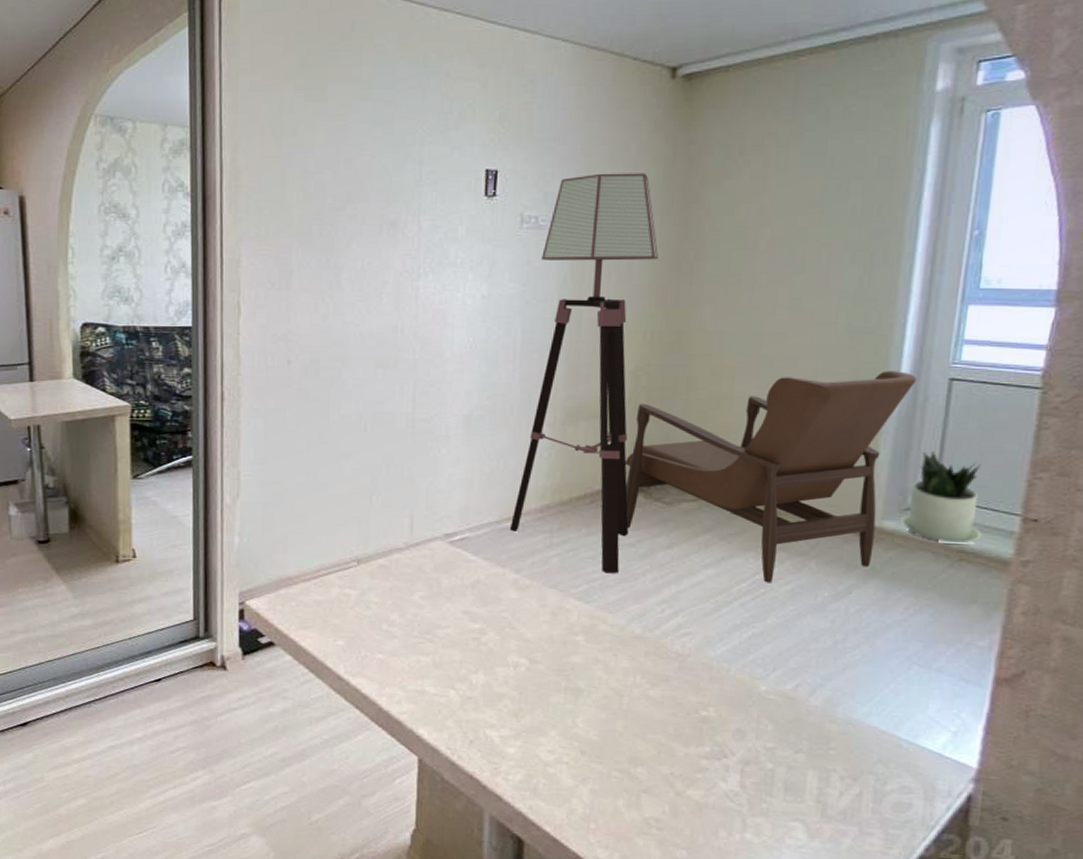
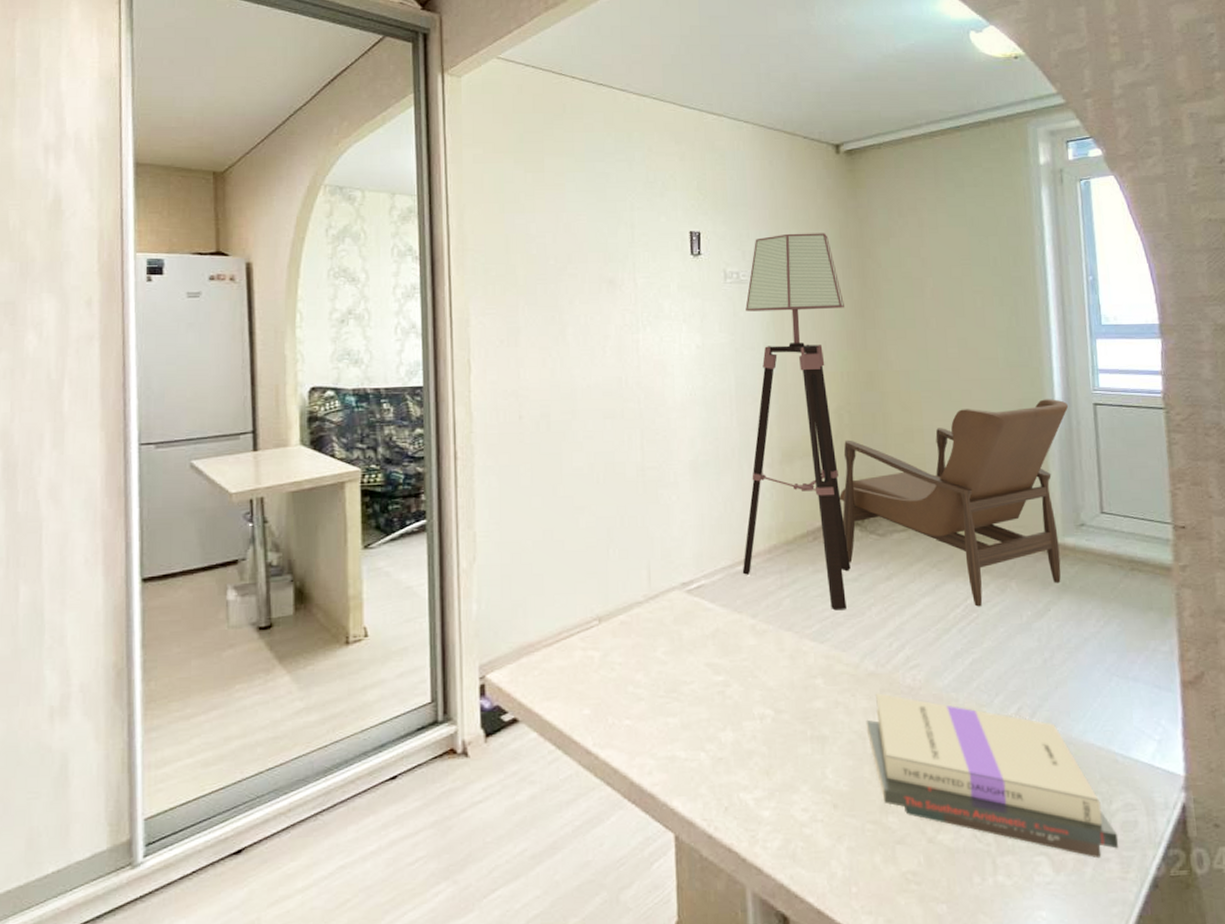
books: none [624,655,887,832] -> present [866,693,1119,859]
planter: present [901,451,982,544] -> none [1078,470,1144,554]

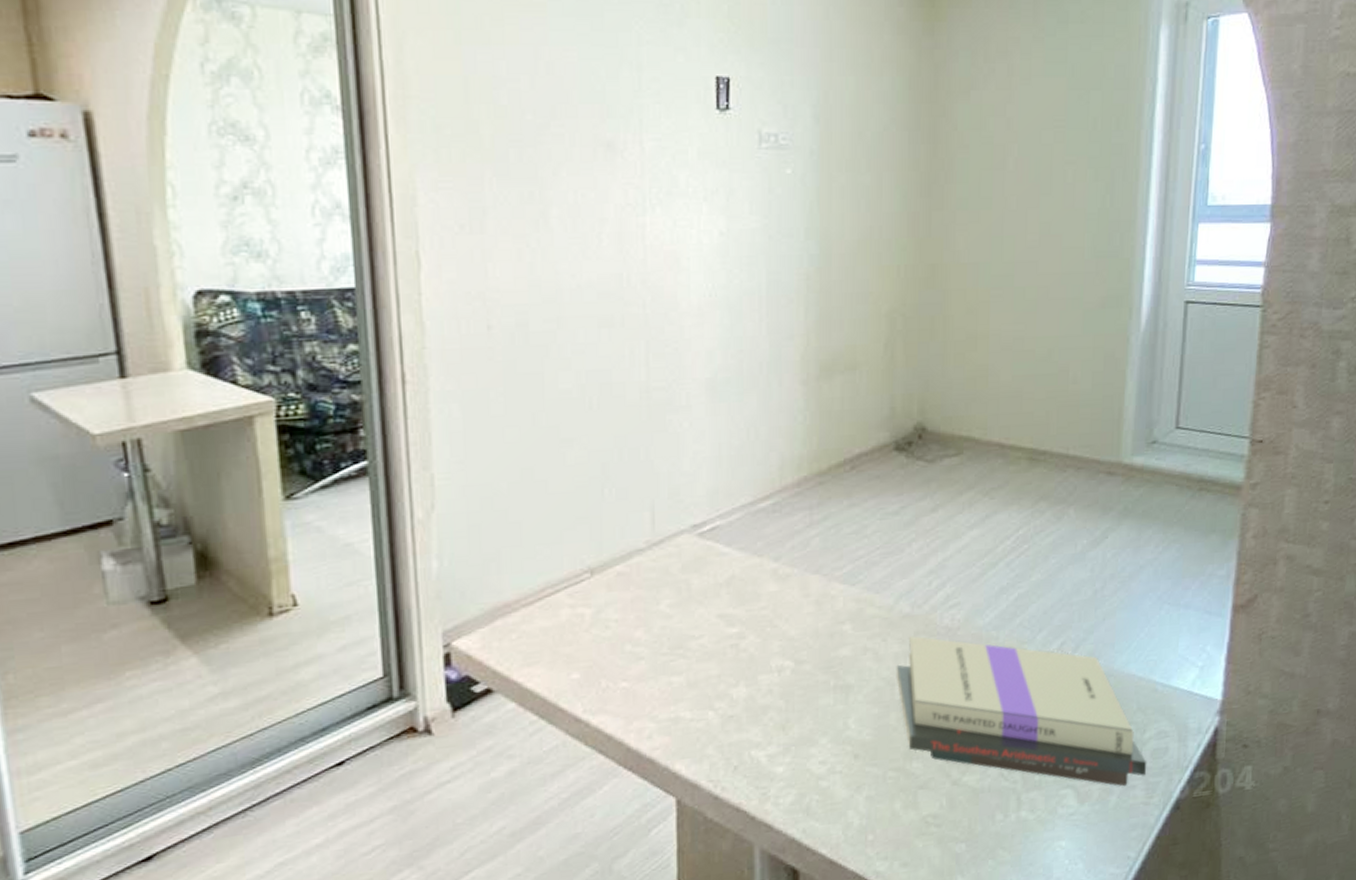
floor lamp: present [742,233,851,609] -> none [765,82,908,547]
armchair: present [840,399,1069,607] -> none [885,296,1158,538]

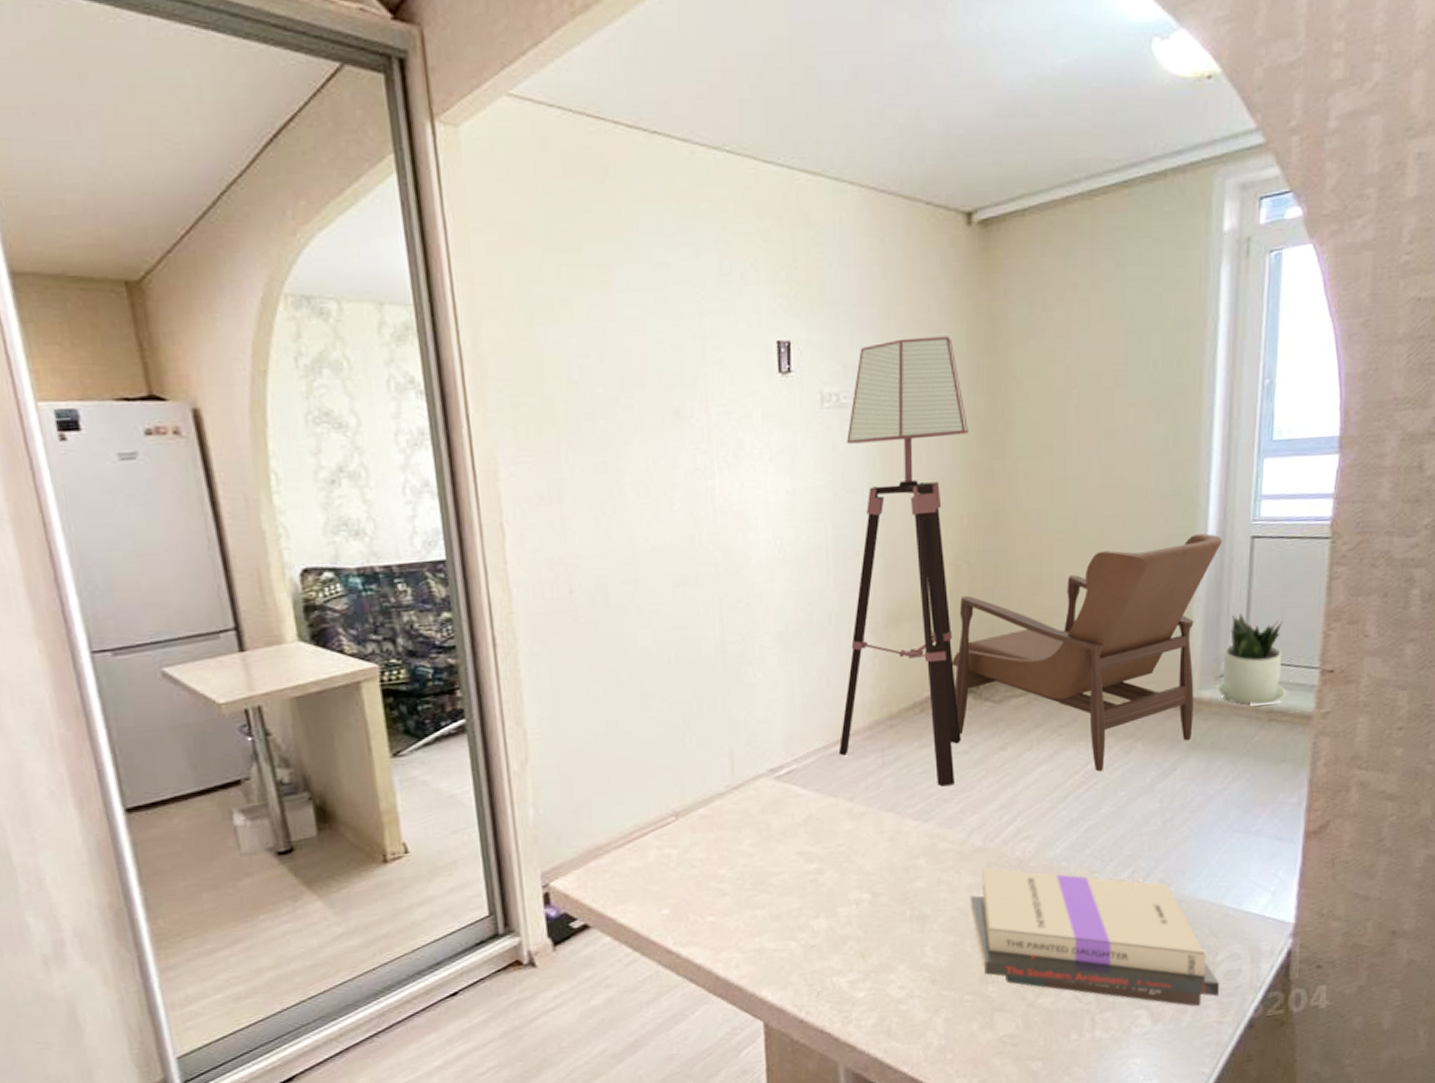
floor lamp: none [765,82,908,547] -> present [838,336,968,786]
armchair: none [885,296,1158,538] -> present [952,533,1223,772]
planter: none [1148,379,1217,474] -> present [1216,613,1286,705]

